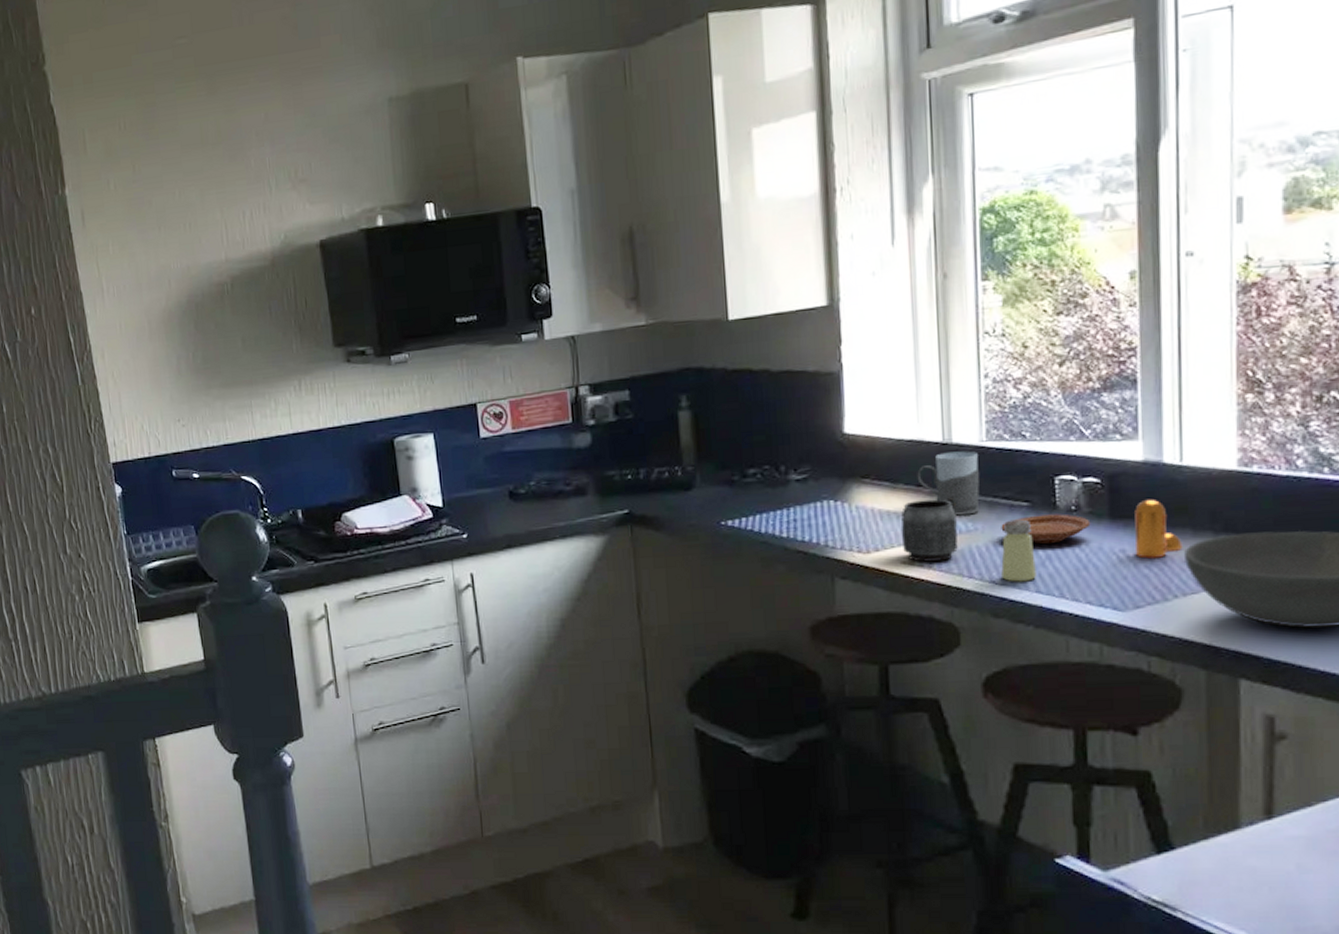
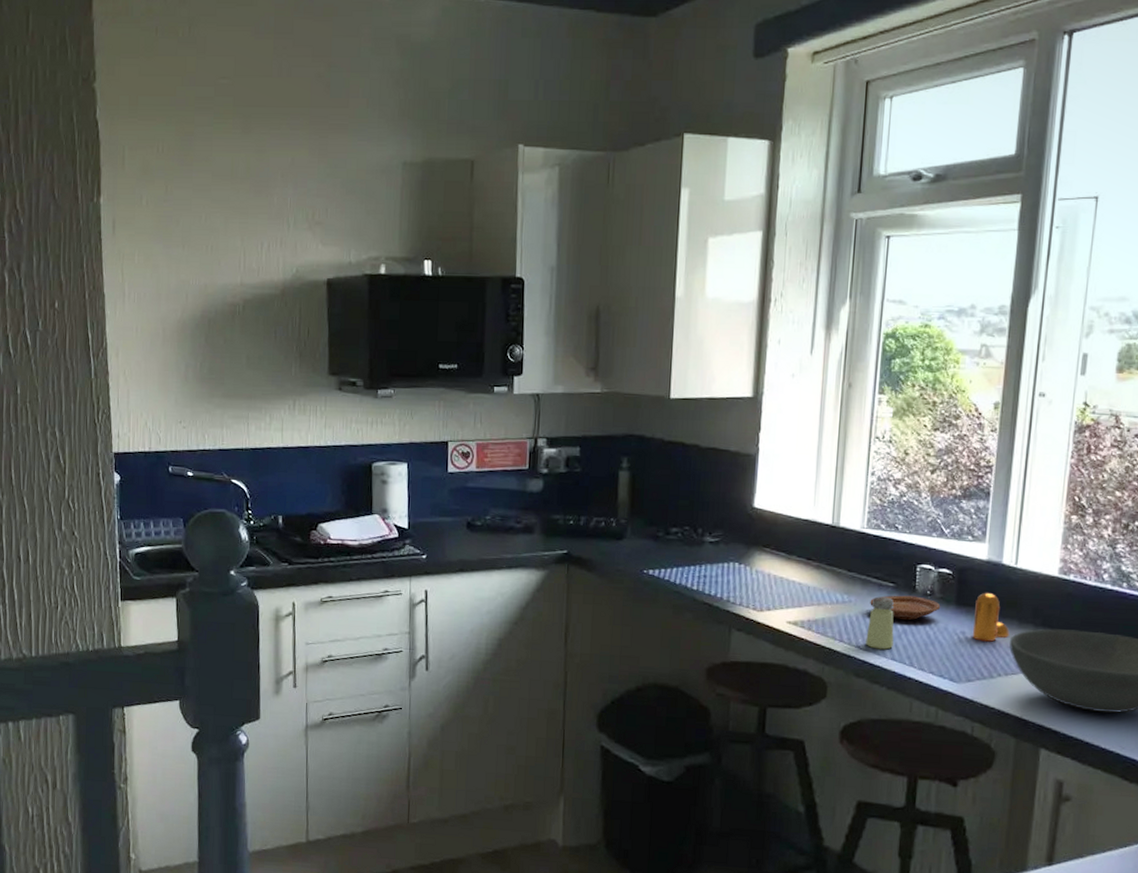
mug: present [901,496,959,562] -> none [789,571,839,625]
mug: present [917,451,980,516] -> none [808,534,859,589]

